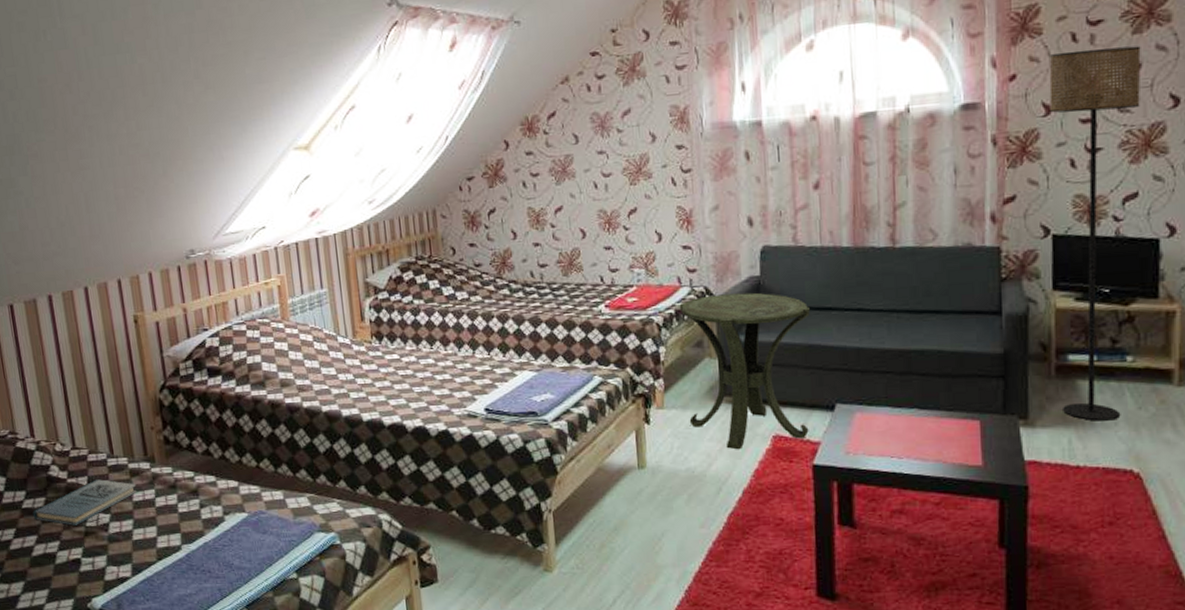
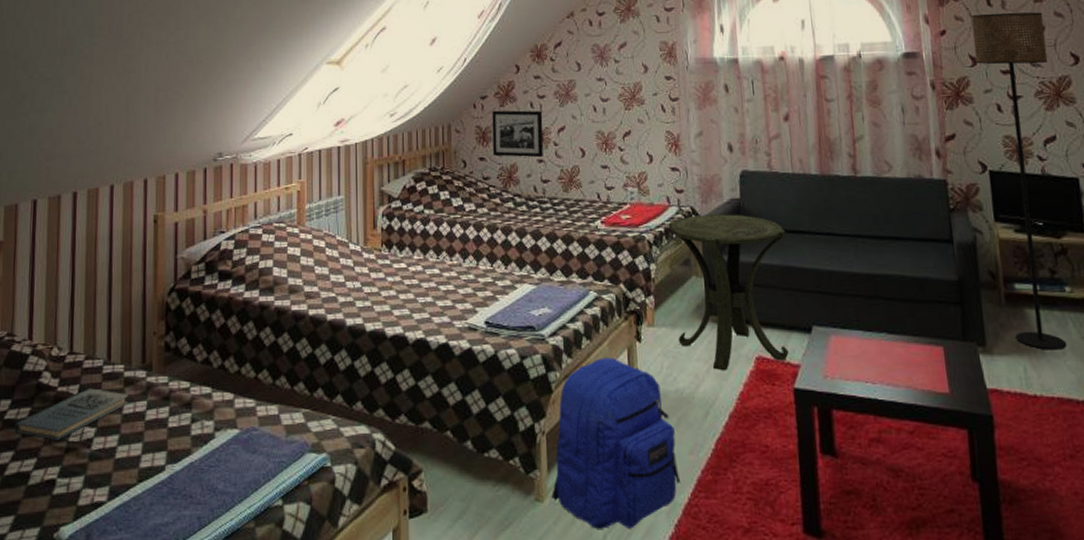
picture frame: none [480,190,540,242] -> present [492,110,544,158]
backpack: none [560,439,692,595] -> present [551,357,681,529]

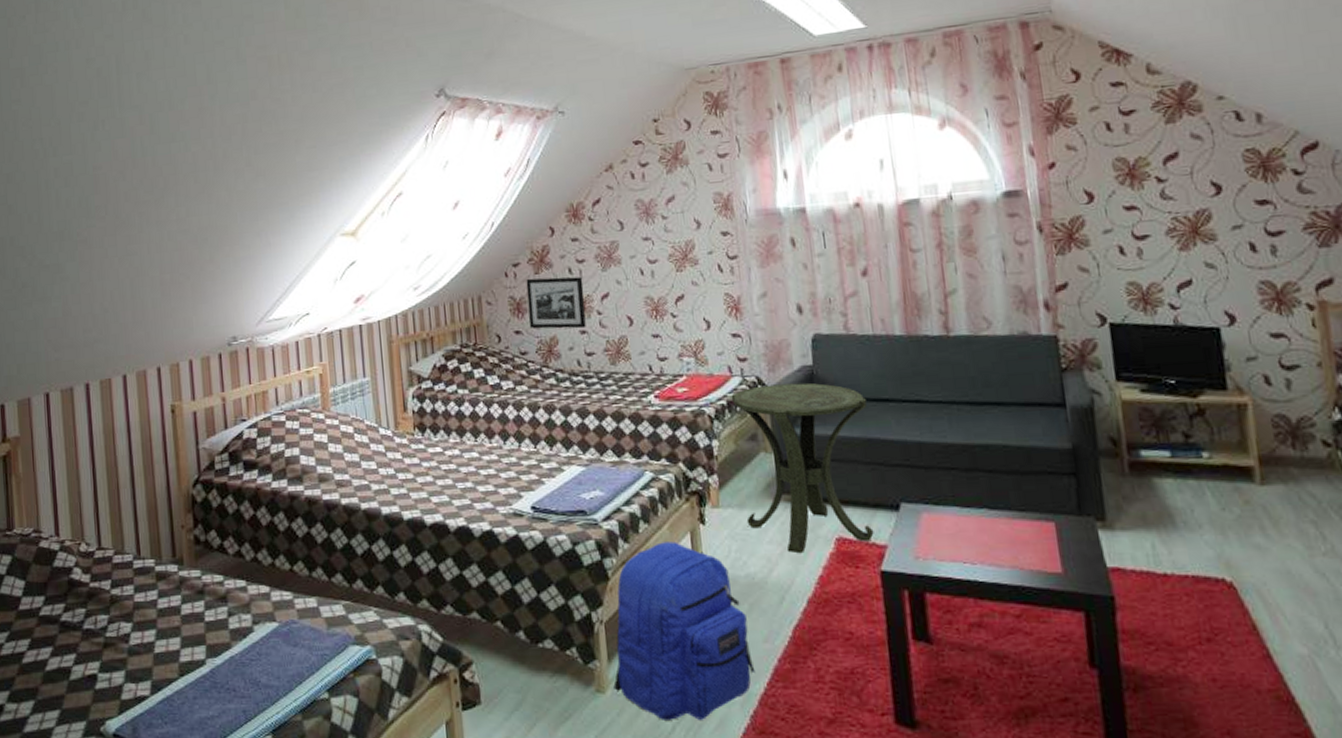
book: present [14,388,129,440] -> none [50,583,163,636]
floor lamp: present [971,12,1067,350] -> none [1087,134,1204,524]

